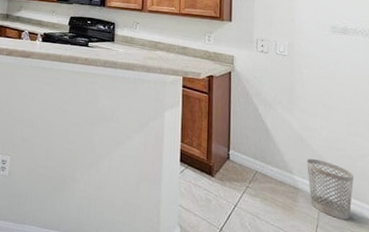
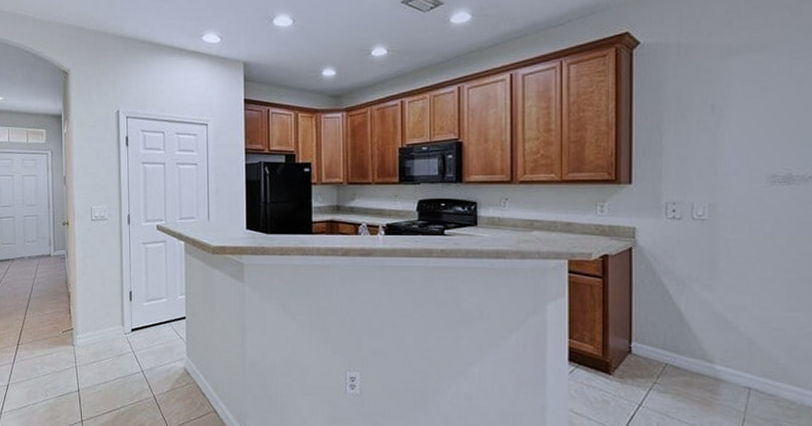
wastebasket: present [307,158,354,220] -> none [732,343,793,411]

